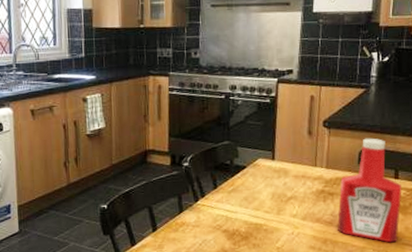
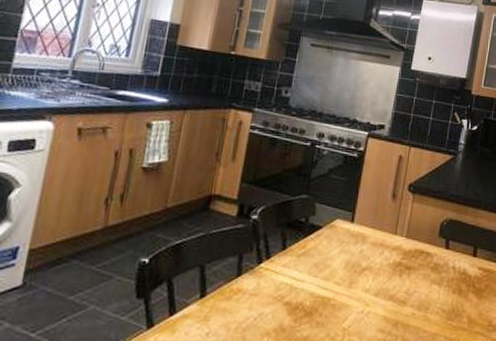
ketchup bottle: present [337,138,402,243] -> none [411,208,480,330]

